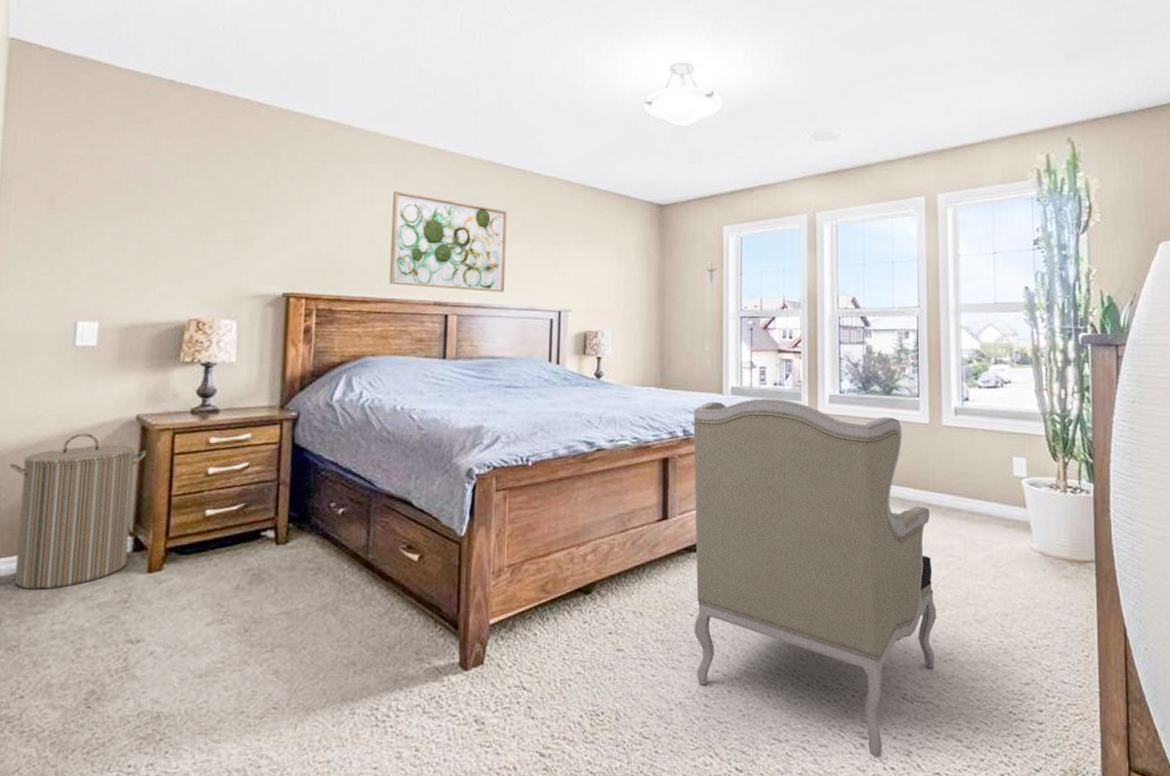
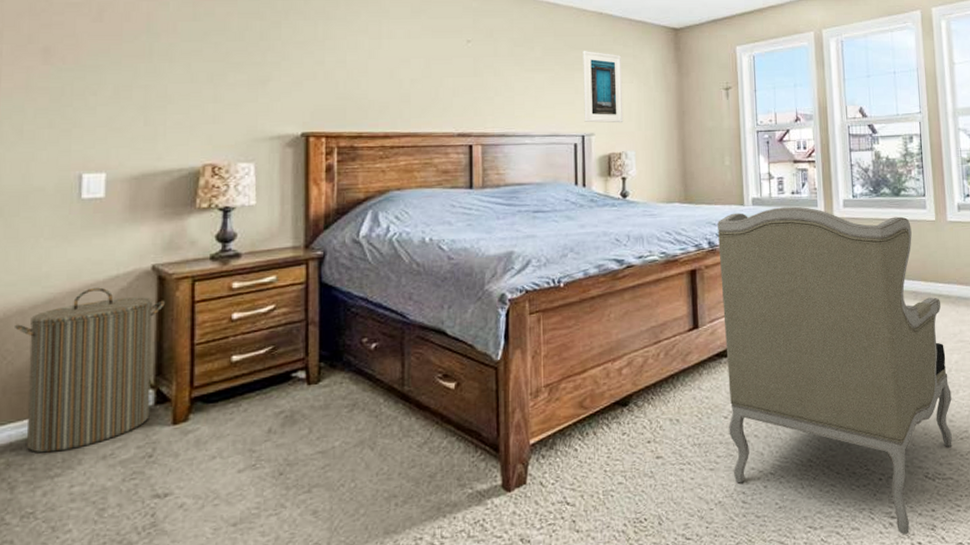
wall art: present [389,190,507,292] -> none [411,25,528,121]
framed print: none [561,224,603,301] -> present [583,51,624,123]

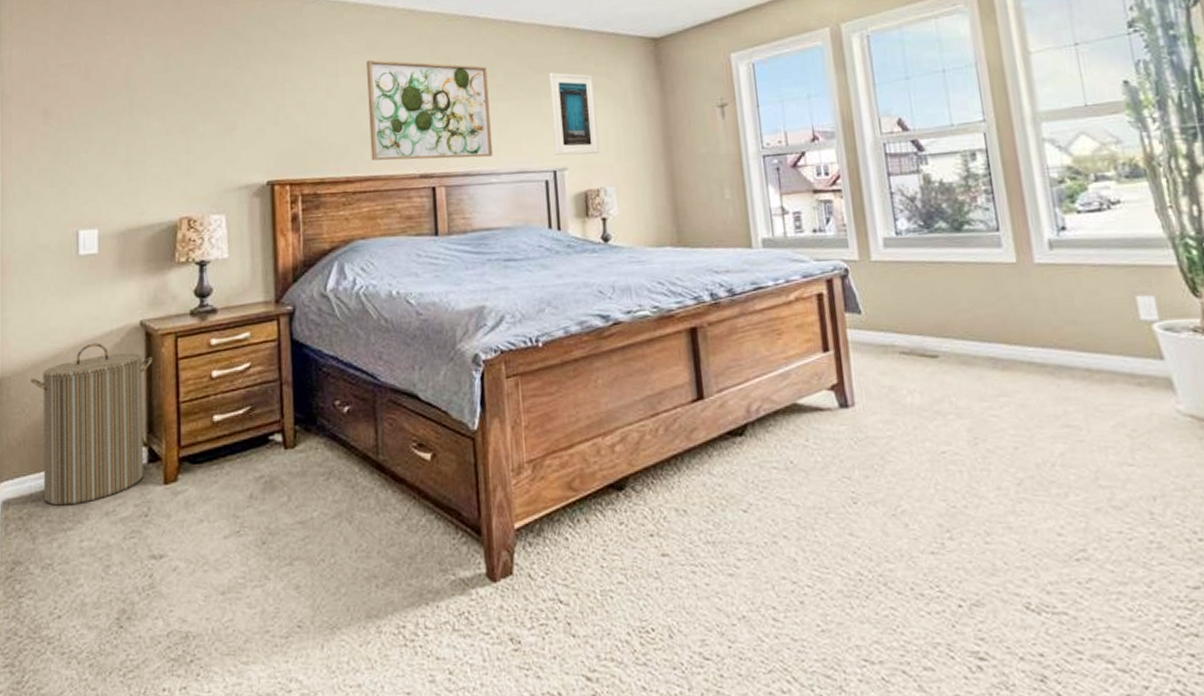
wall art: none [411,25,528,121] -> present [366,59,493,161]
armchair: present [718,206,952,534] -> none [720,248,1064,683]

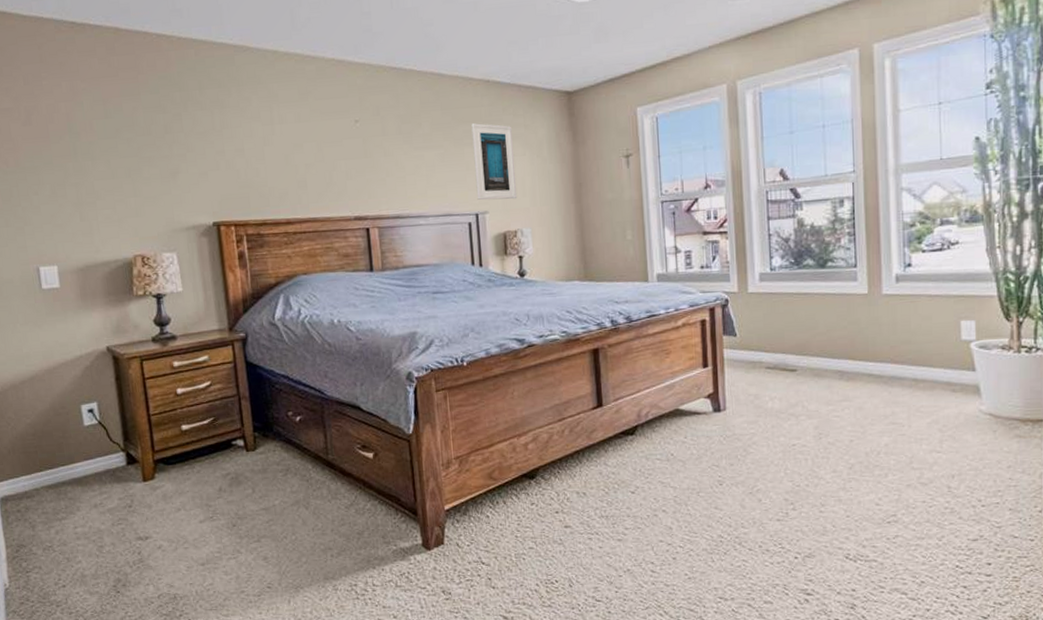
laundry hamper: present [31,343,154,506] -> none [11,366,125,501]
wall art: present [366,59,493,161] -> none [300,108,420,204]

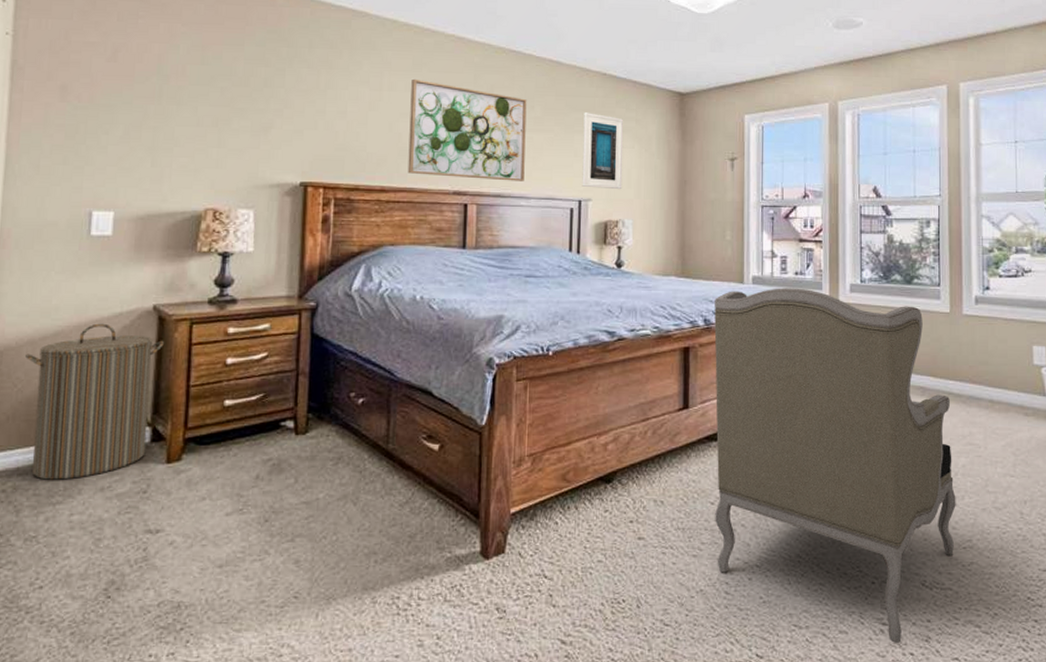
laundry hamper: none [11,366,125,501] -> present [25,323,165,480]
wall art: none [300,108,420,204] -> present [407,78,527,181]
armchair: none [620,281,879,611] -> present [714,288,956,643]

